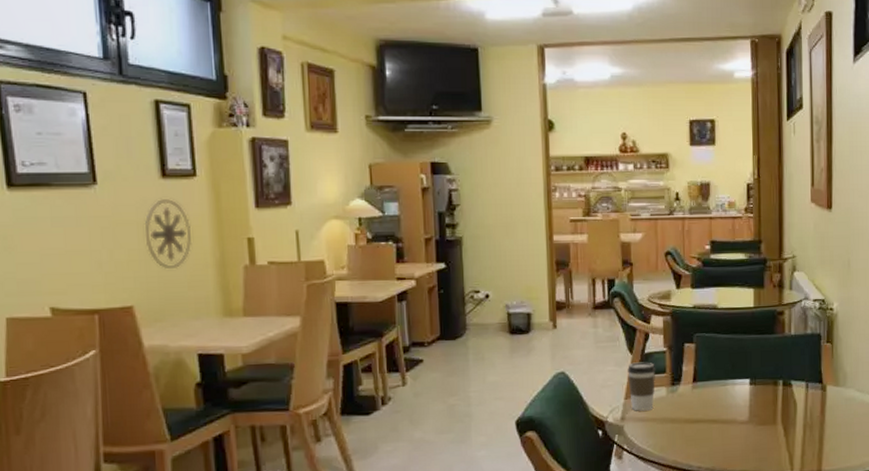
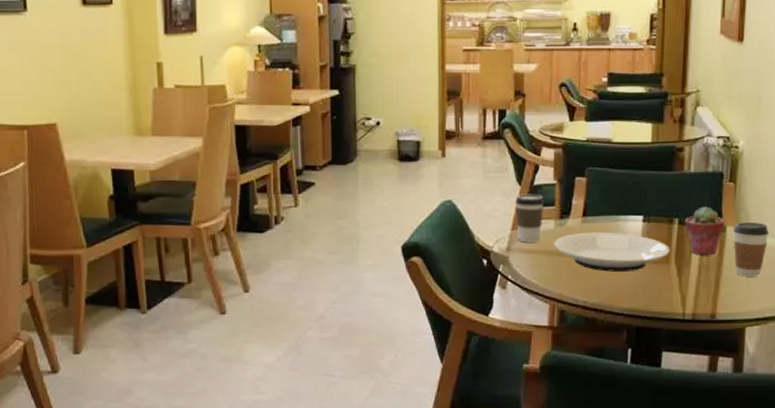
medallion: present [144,198,193,270] -> none [67,24,108,91]
plate: none [667,396,776,436] -> present [554,232,670,272]
potted succulent: none [788,367,825,414] -> present [684,206,725,255]
coffee cup: none [833,380,865,433] -> present [733,223,769,277]

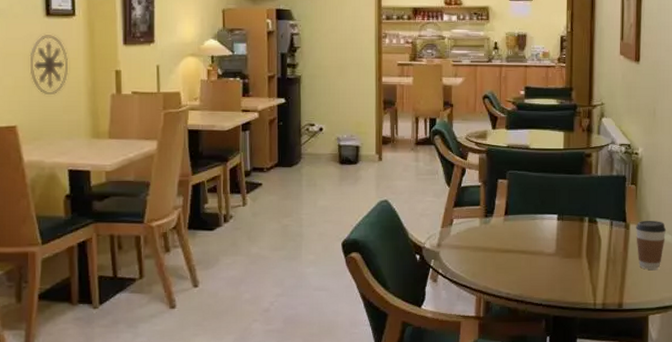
medallion: none [67,24,108,91] -> present [29,33,69,96]
coffee cup: present [515,194,545,243] -> none [445,194,471,239]
plate: present [554,232,670,272] -> none [479,229,582,266]
potted succulent: present [684,206,725,255] -> none [593,206,629,250]

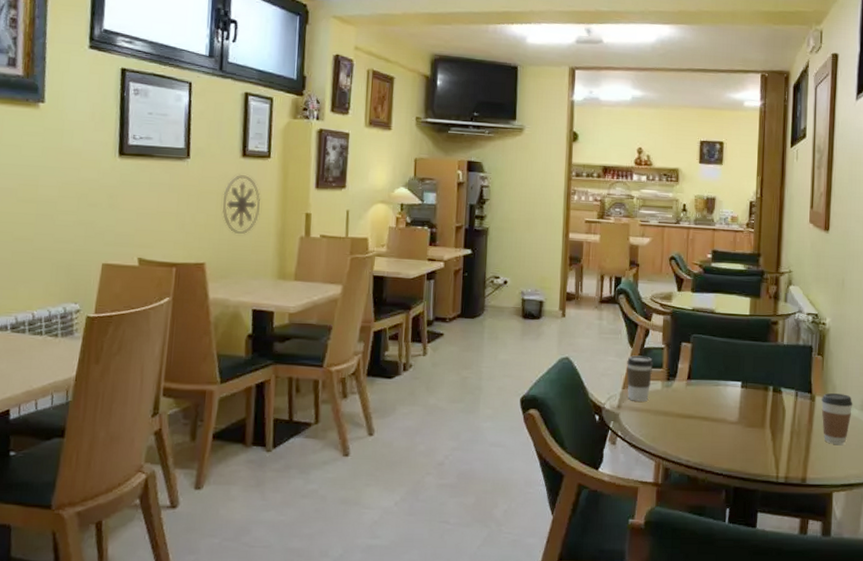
coffee cup: none [445,194,471,239] -> present [627,355,654,402]

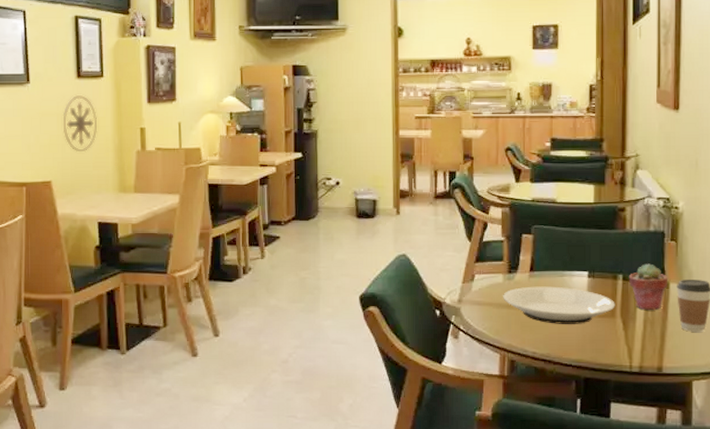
coffee cup: present [627,355,654,402] -> none [466,249,494,295]
plate: none [661,394,765,434] -> present [503,286,615,324]
potted succulent: none [778,376,814,422] -> present [628,263,668,310]

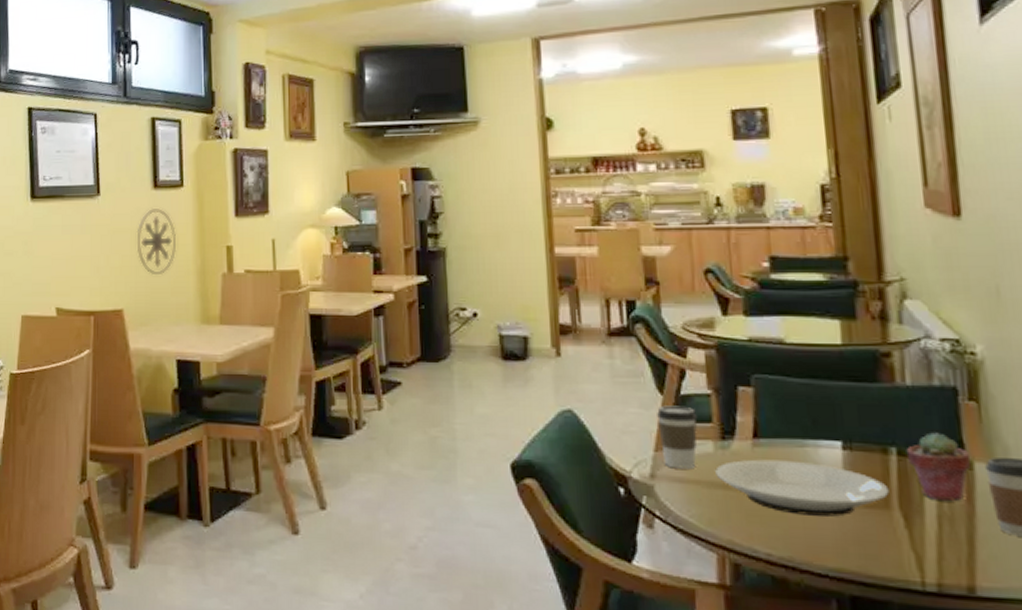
coffee cup: none [466,249,494,295] -> present [657,405,698,469]

